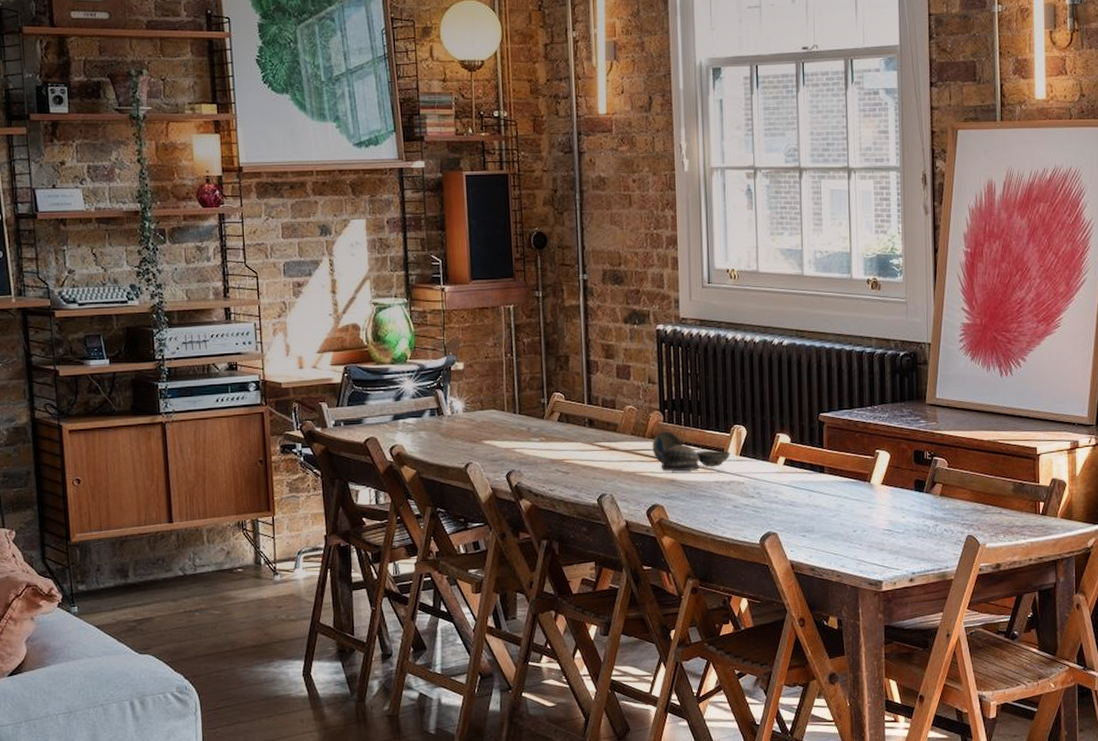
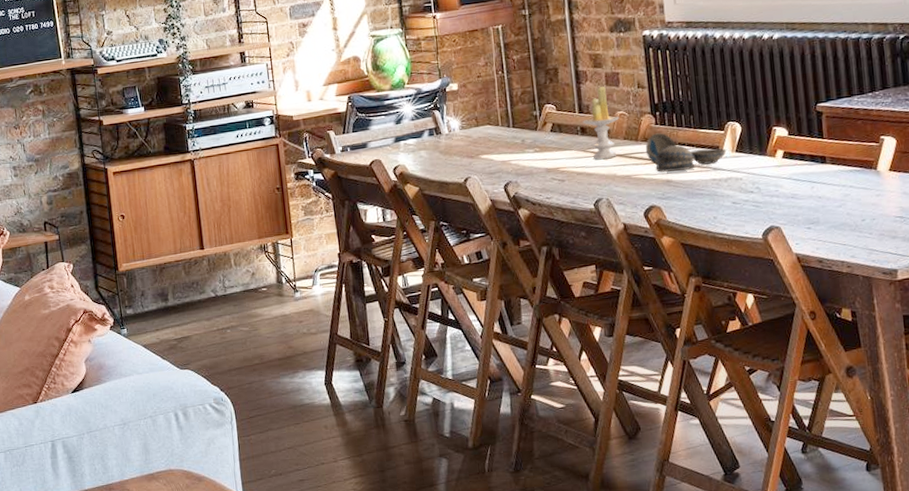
candle: none [591,379,628,453] -> present [583,86,619,159]

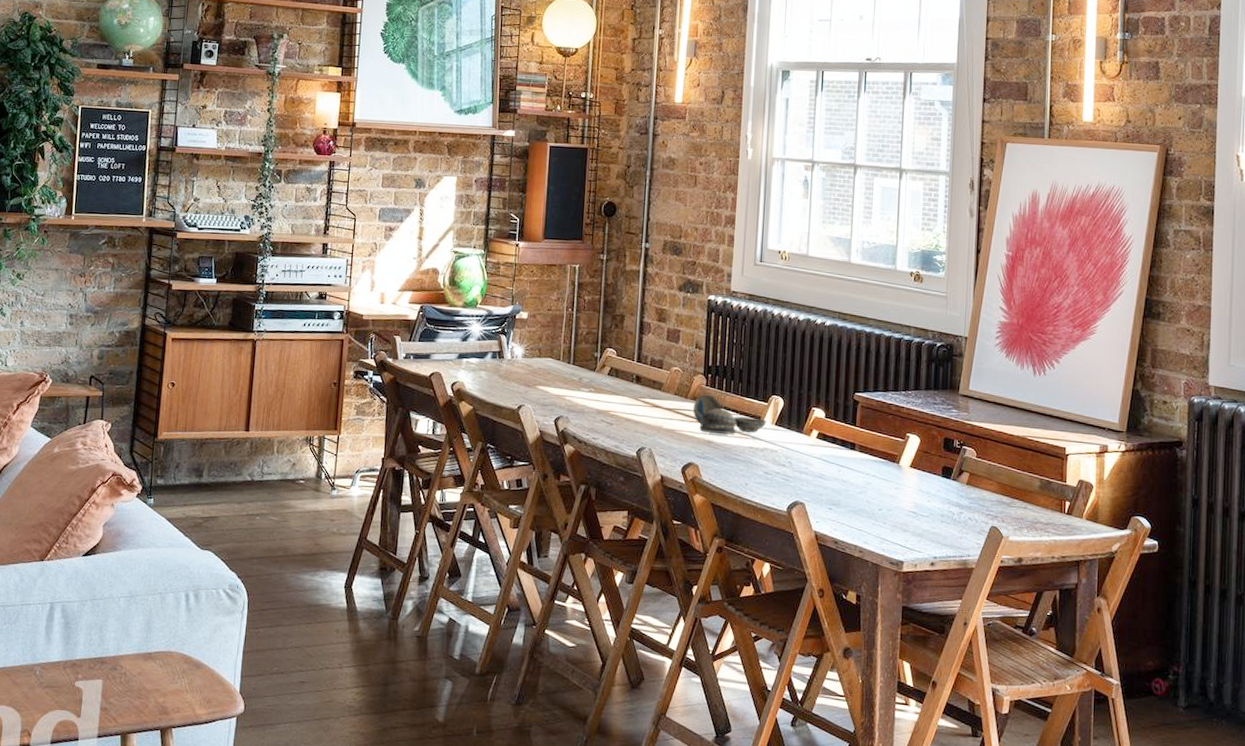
candle: present [583,86,619,159] -> none [639,341,674,410]

